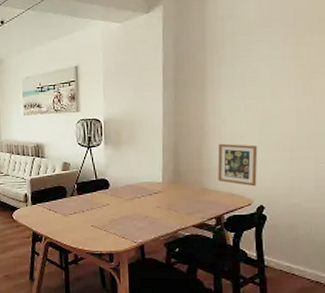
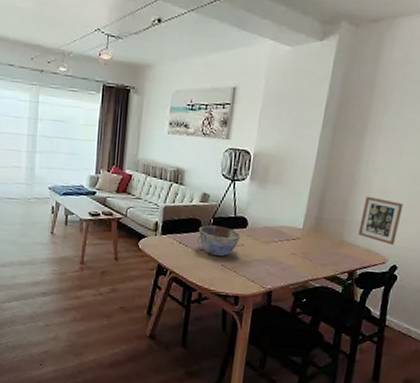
bowl: none [65,190,105,218] -> present [197,225,241,257]

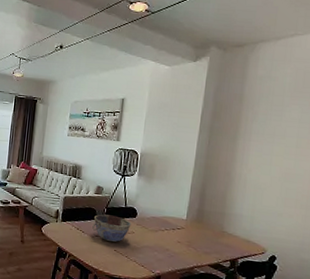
picture frame: present [358,196,404,246] -> none [237,192,278,237]

